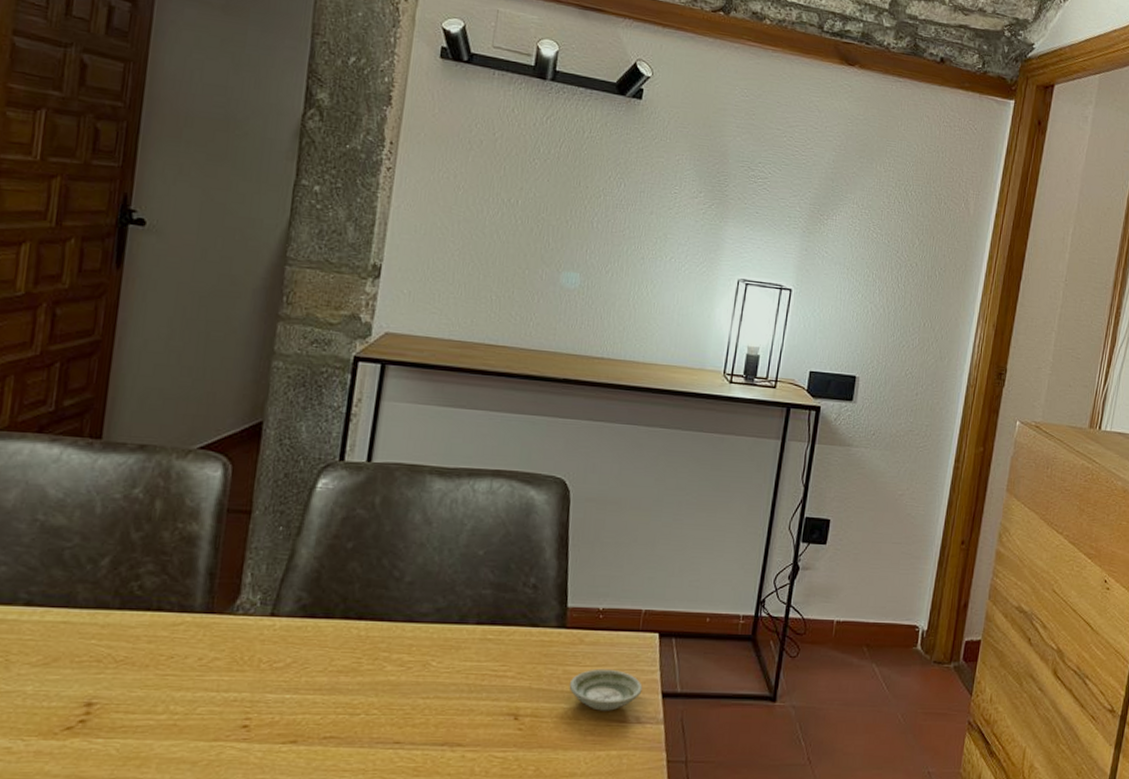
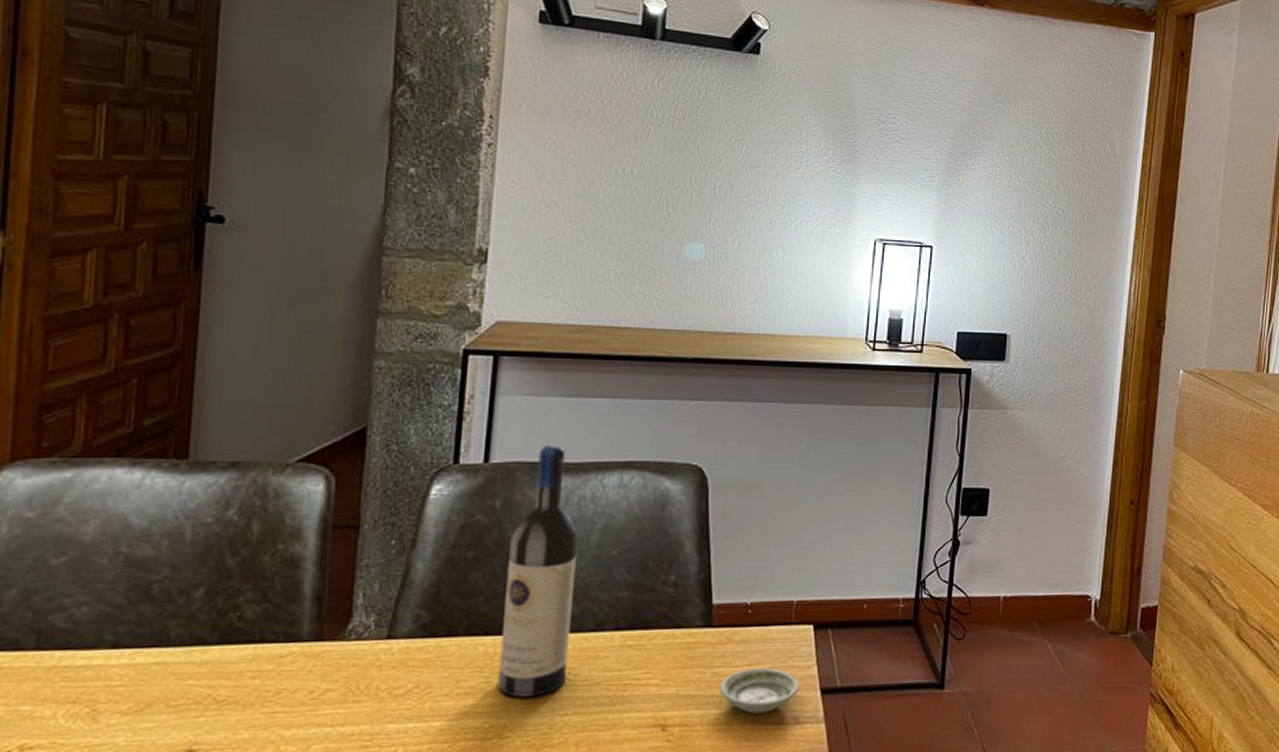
wine bottle: none [367,448,449,679] -> present [497,443,579,698]

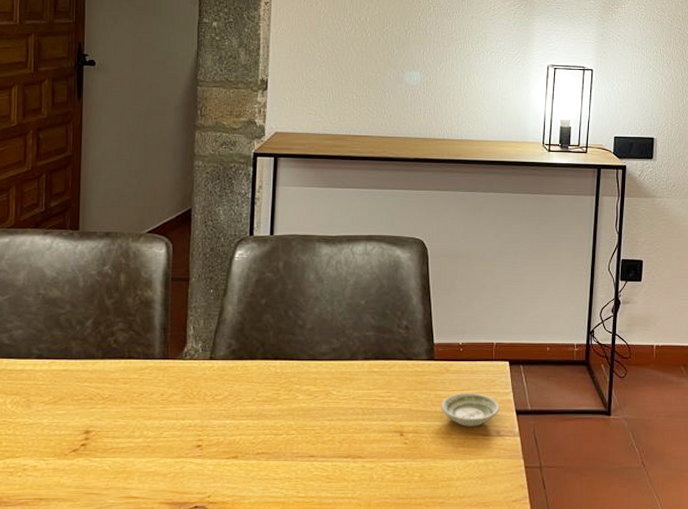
wine bottle: present [497,443,579,698] -> none [284,221,337,406]

